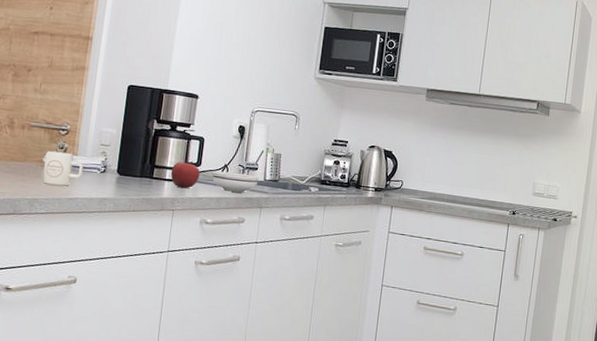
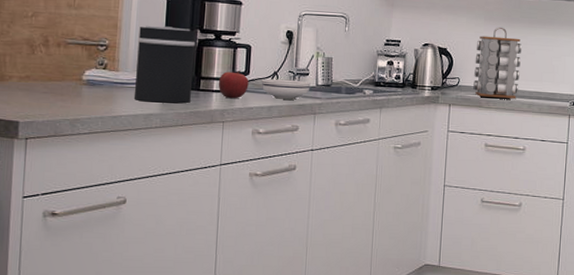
mug: present [43,150,84,186] -> none [83,67,126,104]
cylinder: none [90,113,153,190] -> present [133,26,196,104]
spice rack: none [416,133,466,205] -> present [473,26,522,99]

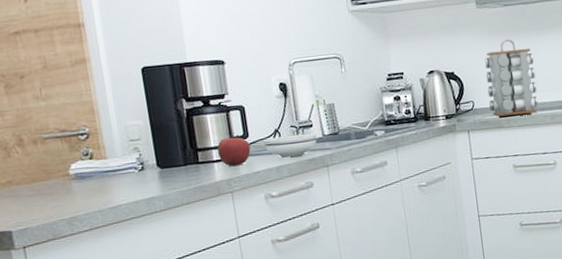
cylinder: present [133,26,196,104] -> none [118,100,192,186]

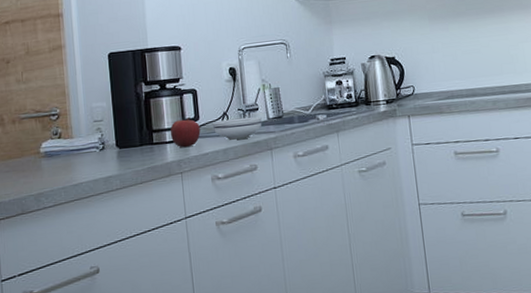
spice rack: present [484,39,539,118] -> none [424,24,480,103]

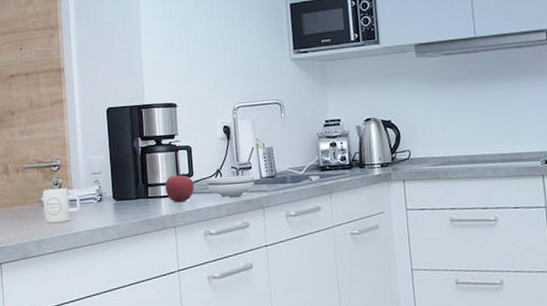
mug: none [41,137,82,175] -> present [43,187,81,223]

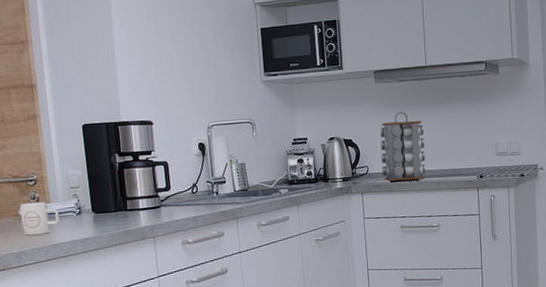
fruit: present [164,172,194,203] -> none [143,186,172,215]
bowl: present [205,175,255,197] -> none [182,188,229,209]
spice rack: none [422,88,479,169] -> present [379,111,427,182]

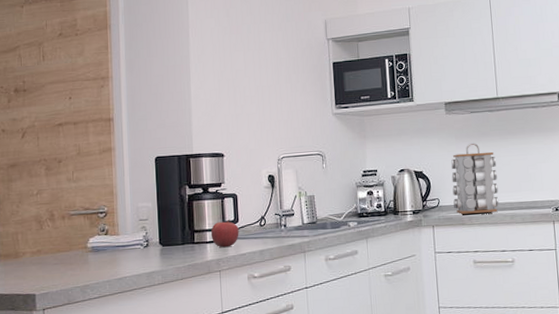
mug: present [20,201,60,236] -> none [89,234,127,269]
fruit: none [143,186,172,215] -> present [210,219,239,248]

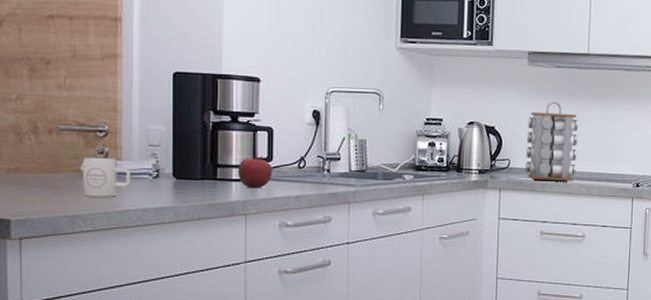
mug: none [89,234,127,269] -> present [83,157,131,197]

